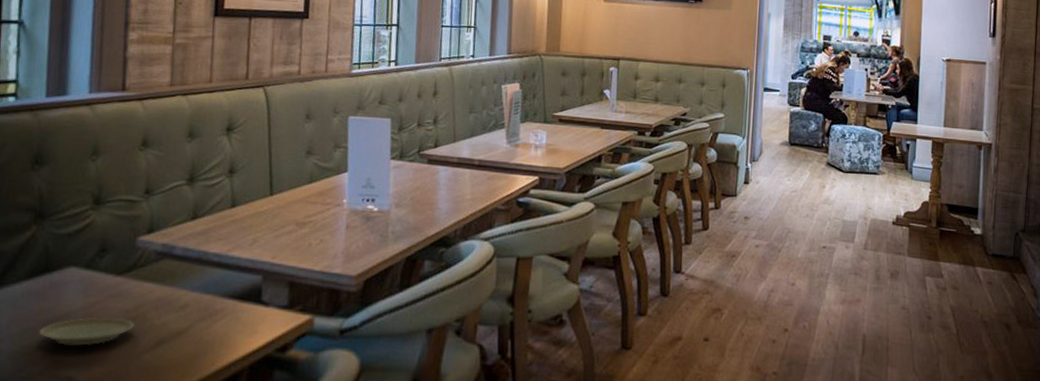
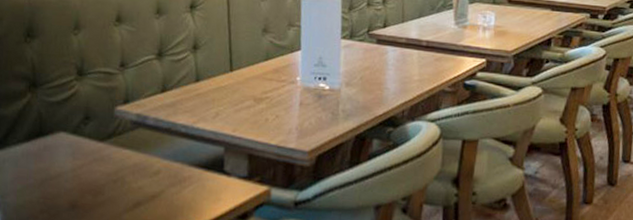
plate: present [38,317,135,346] -> none [37,178,116,203]

